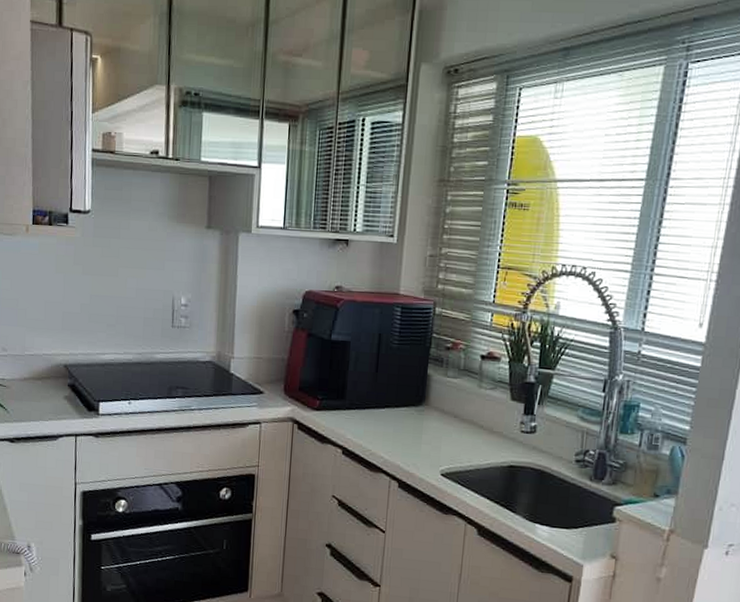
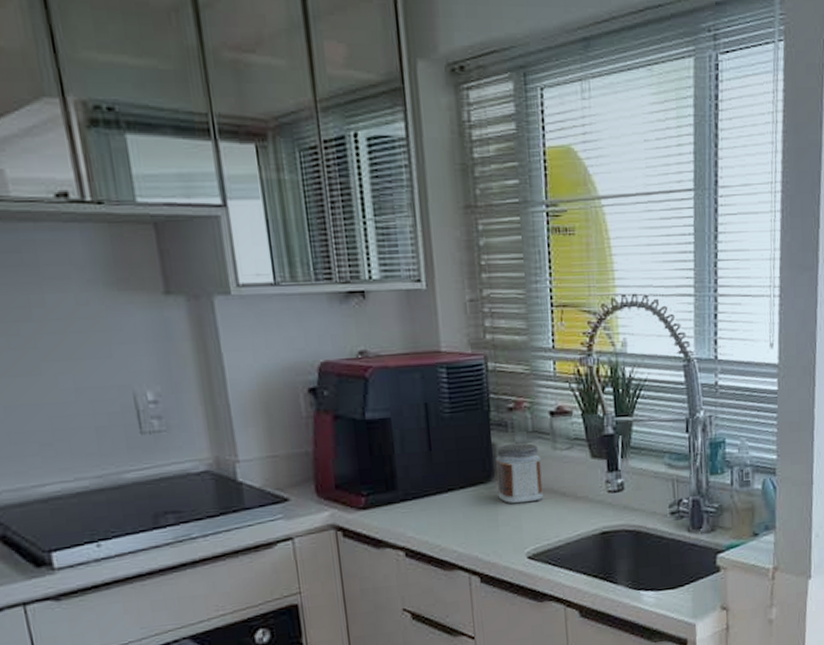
jar: none [425,377,467,429] -> present [496,443,543,504]

